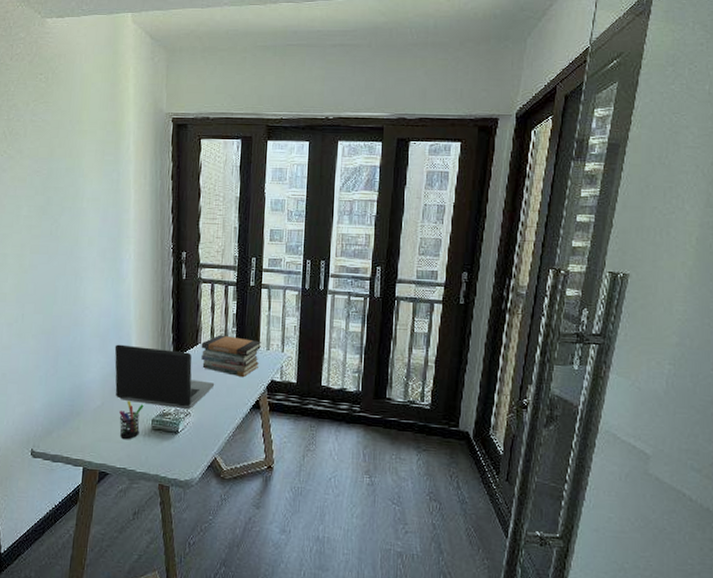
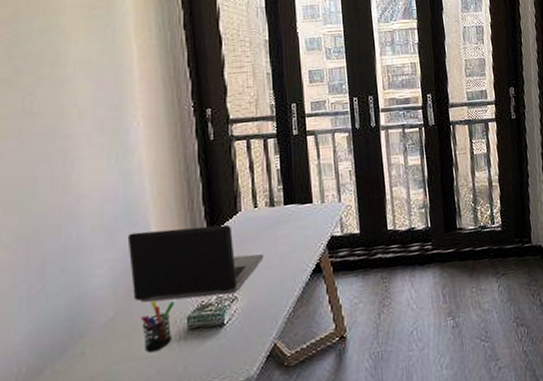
book stack: present [201,334,261,378] -> none [242,194,314,241]

